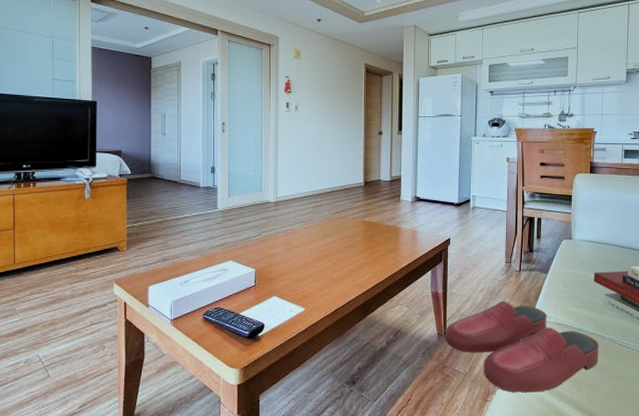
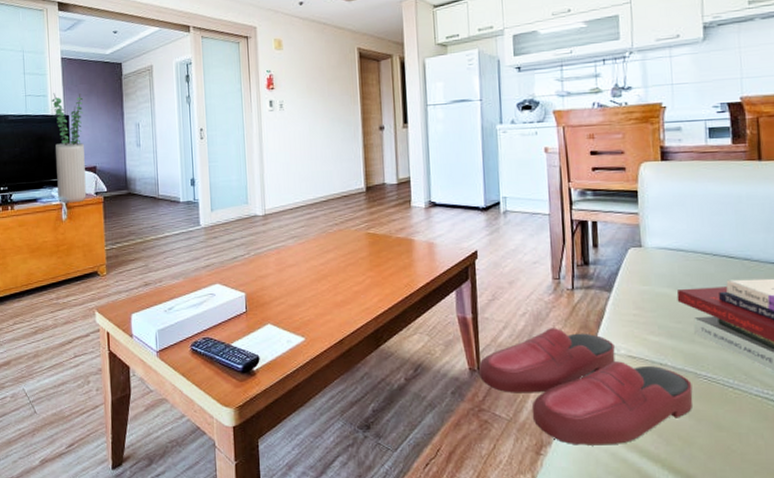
vase: none [79,79,111,183] -> present [51,93,87,204]

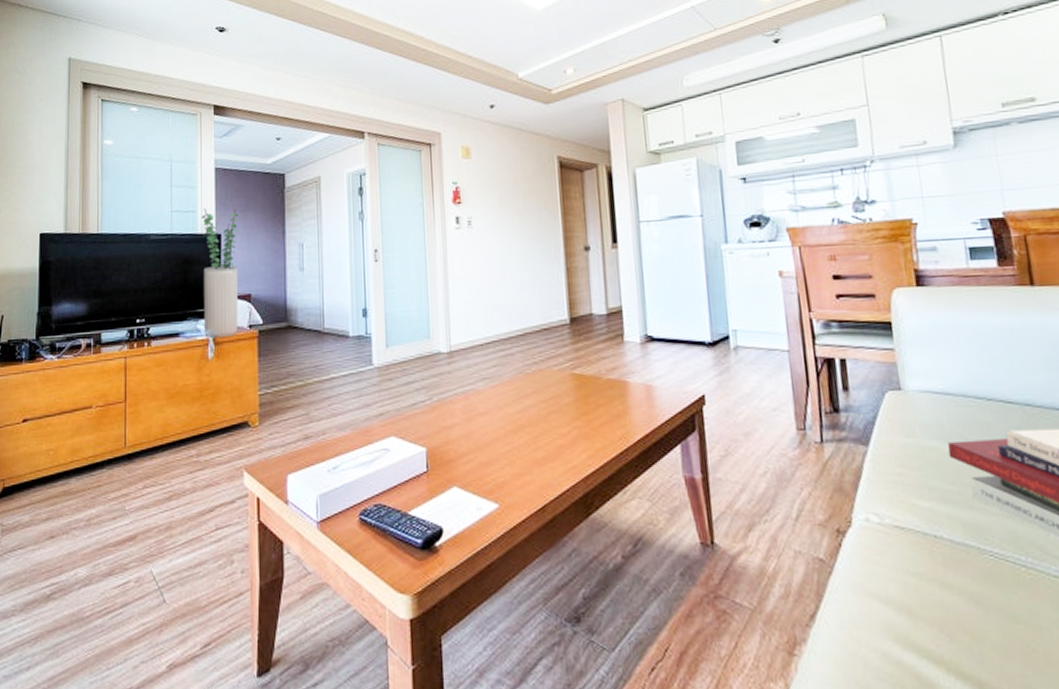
slippers: present [478,328,693,445] -> none [712,491,979,643]

